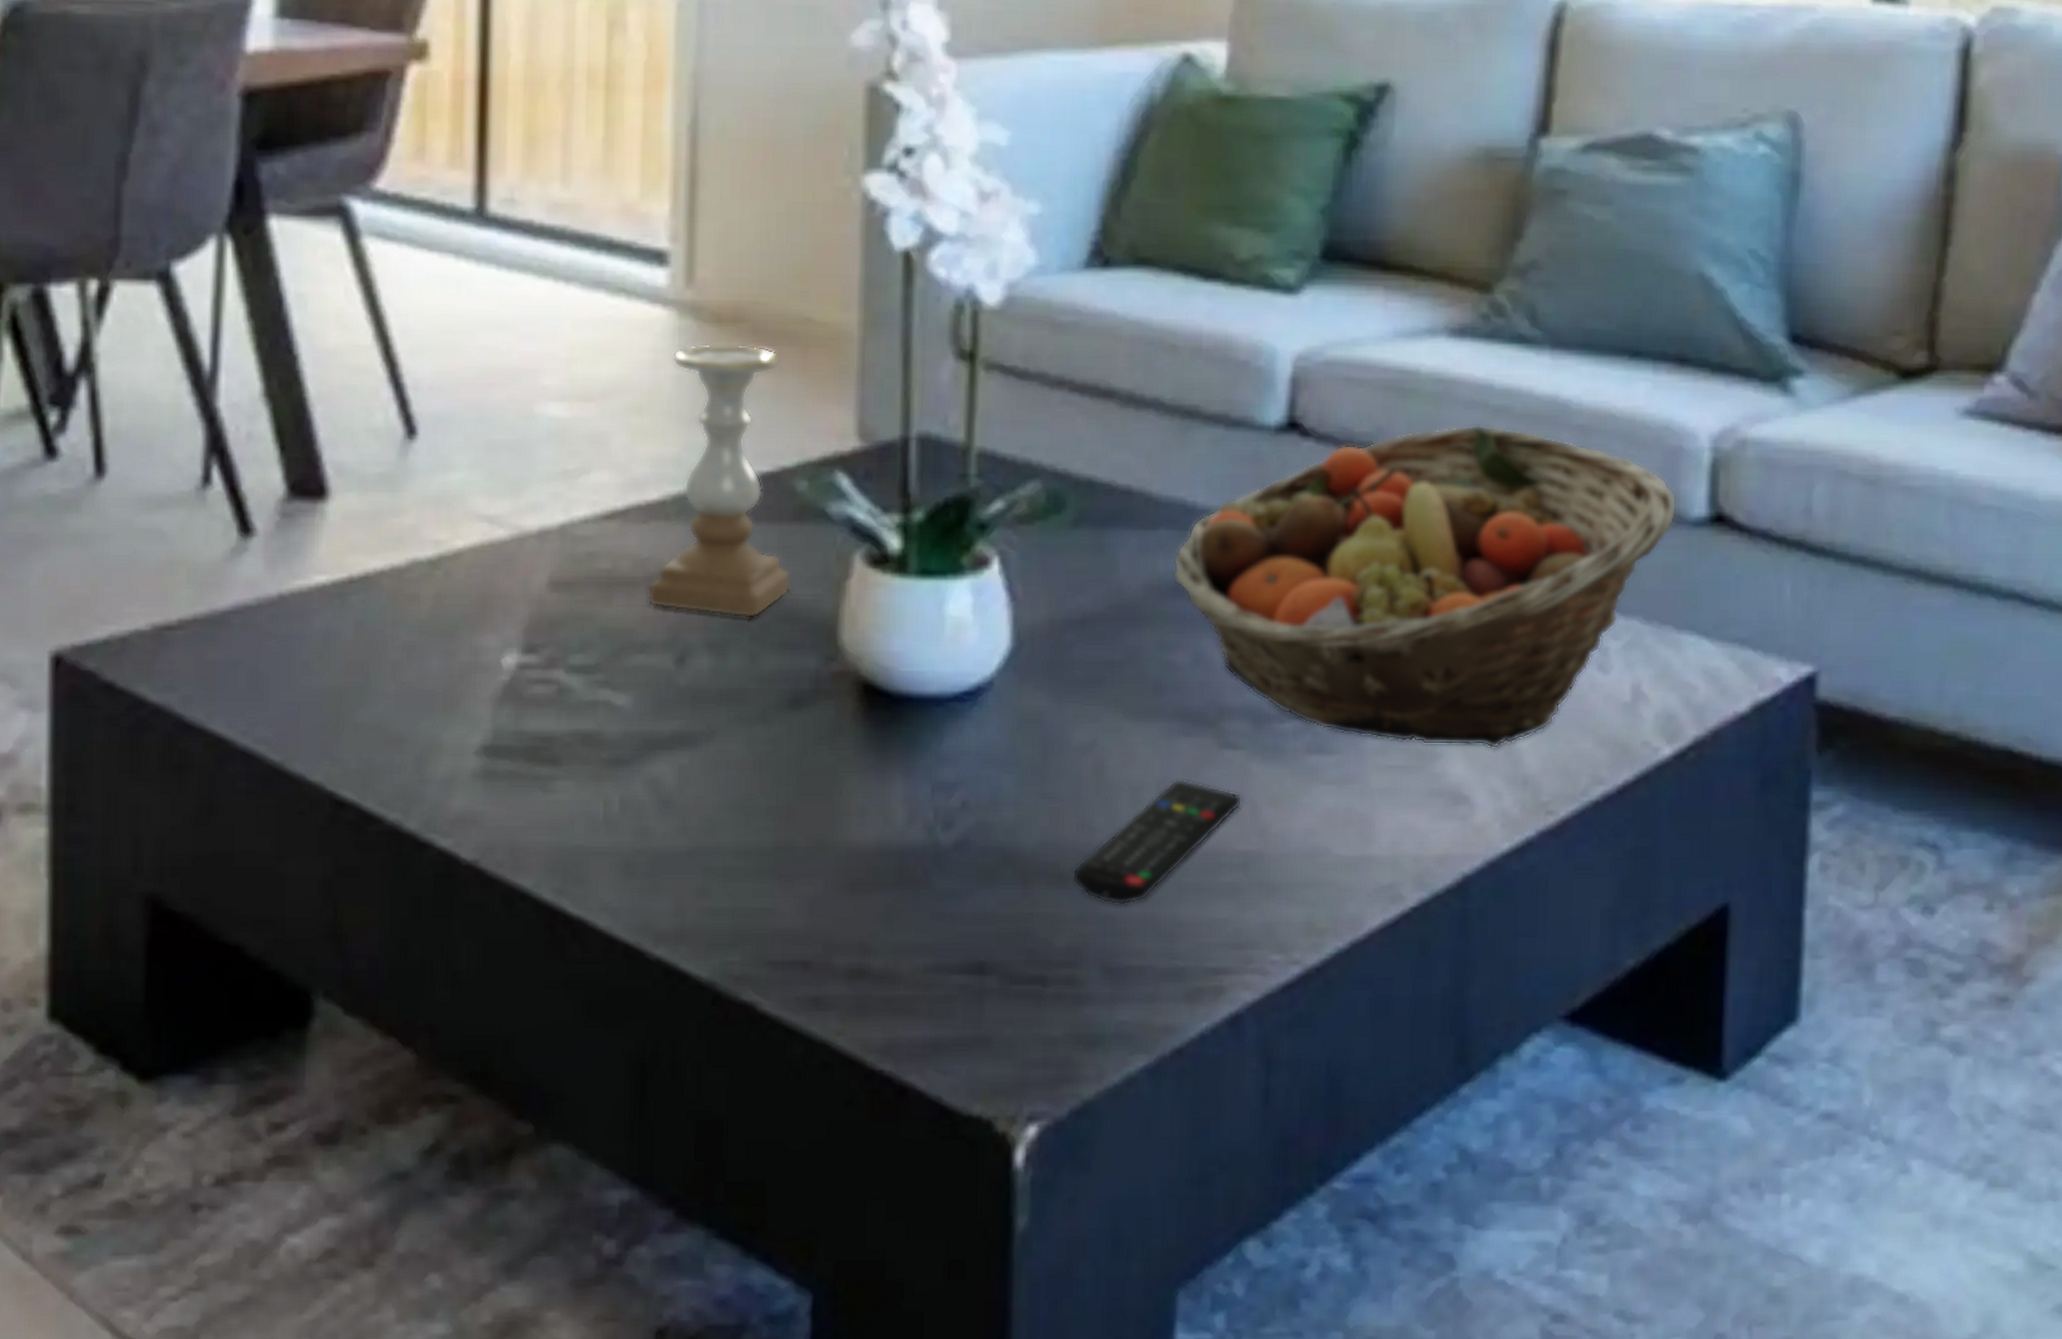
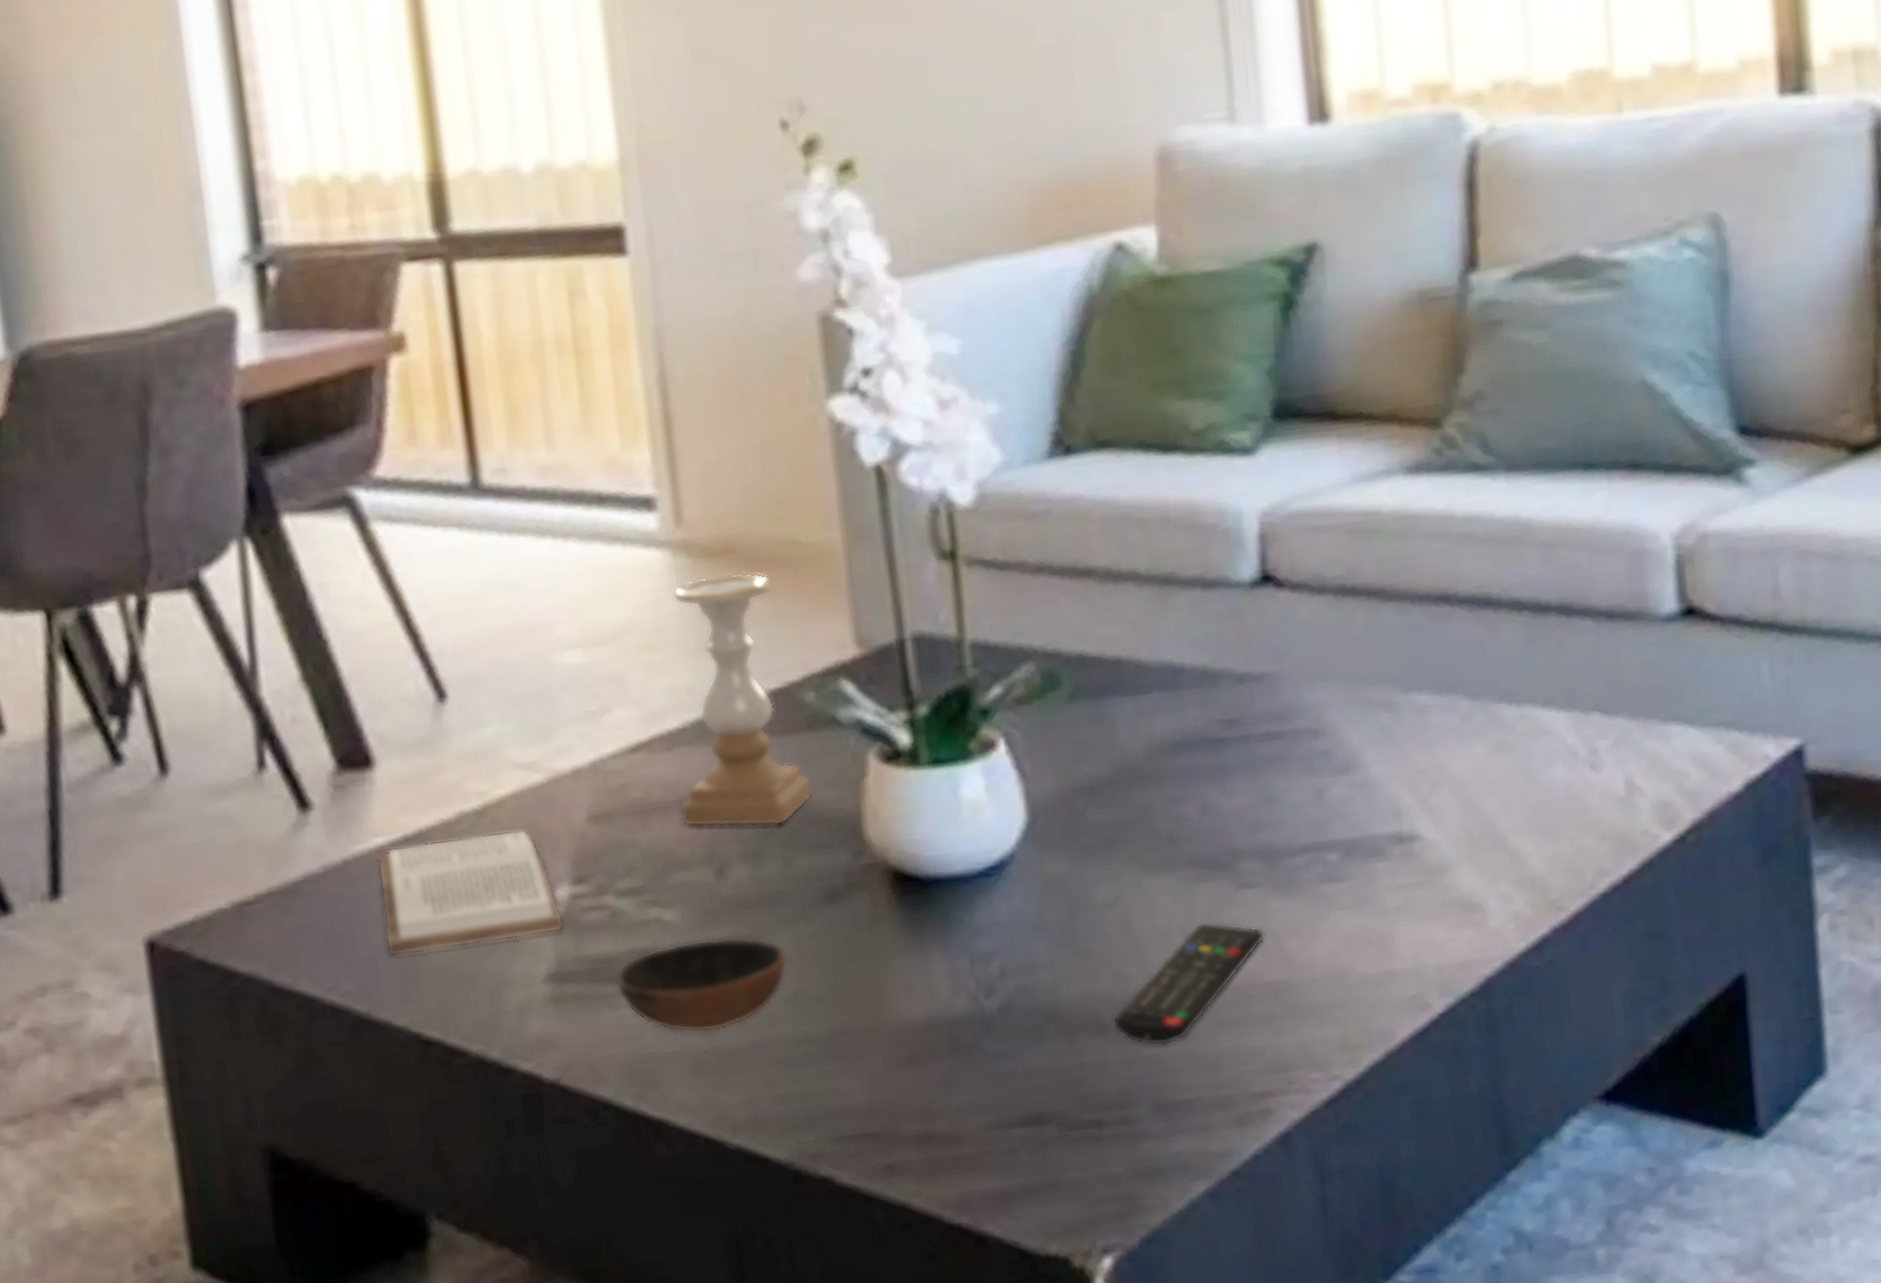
book: none [312,586,506,706] -> present [377,829,564,956]
bowl: none [551,730,741,830] -> present [614,937,789,1033]
fruit basket: present [1172,425,1677,749] -> none [1169,552,1648,861]

